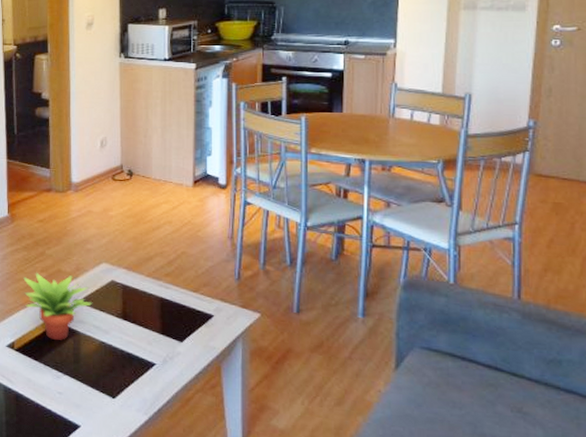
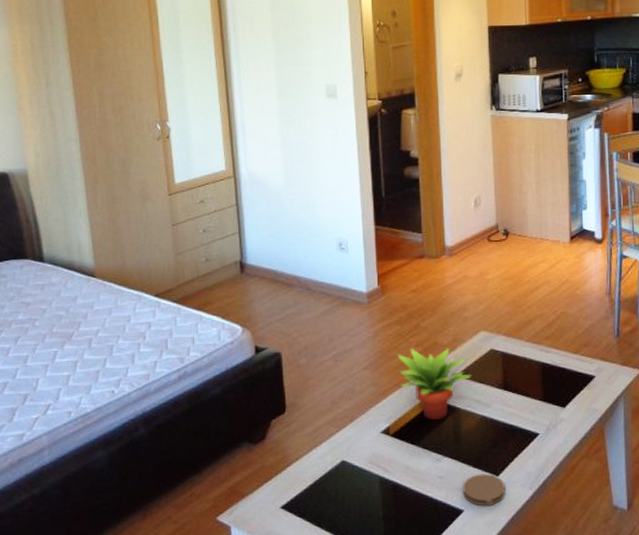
coaster: none [80,394,121,425] -> present [463,474,506,507]

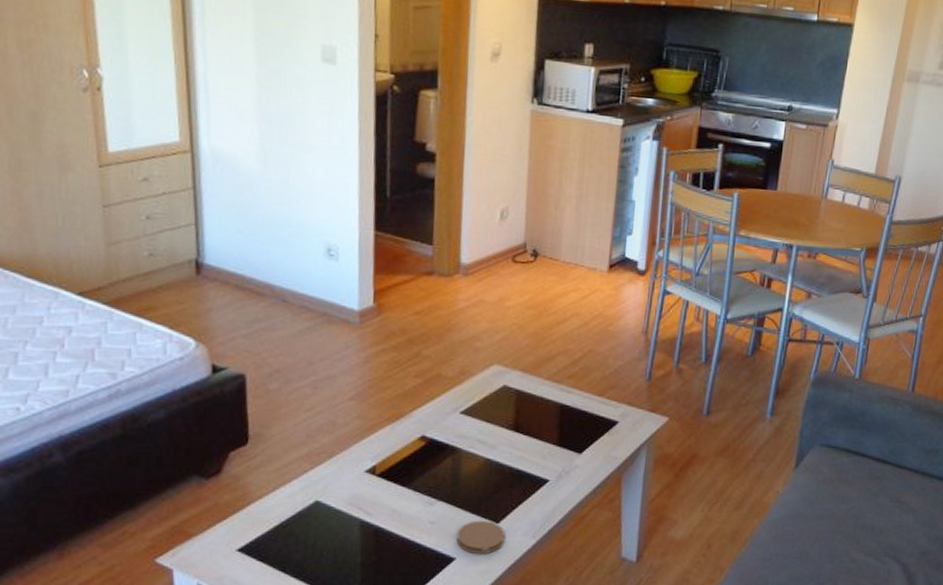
succulent plant: present [397,346,472,420] -> none [391,378,479,460]

